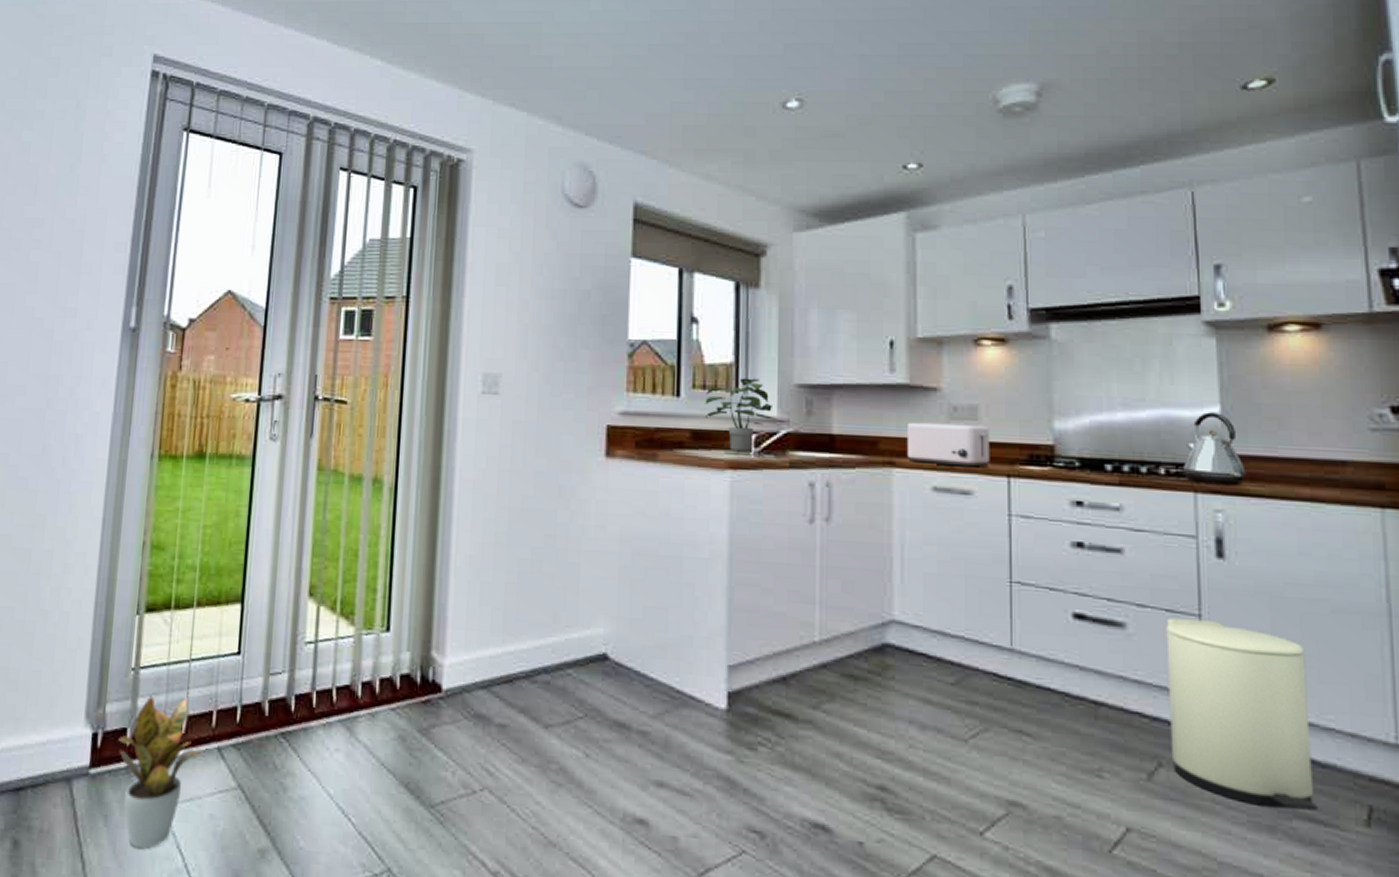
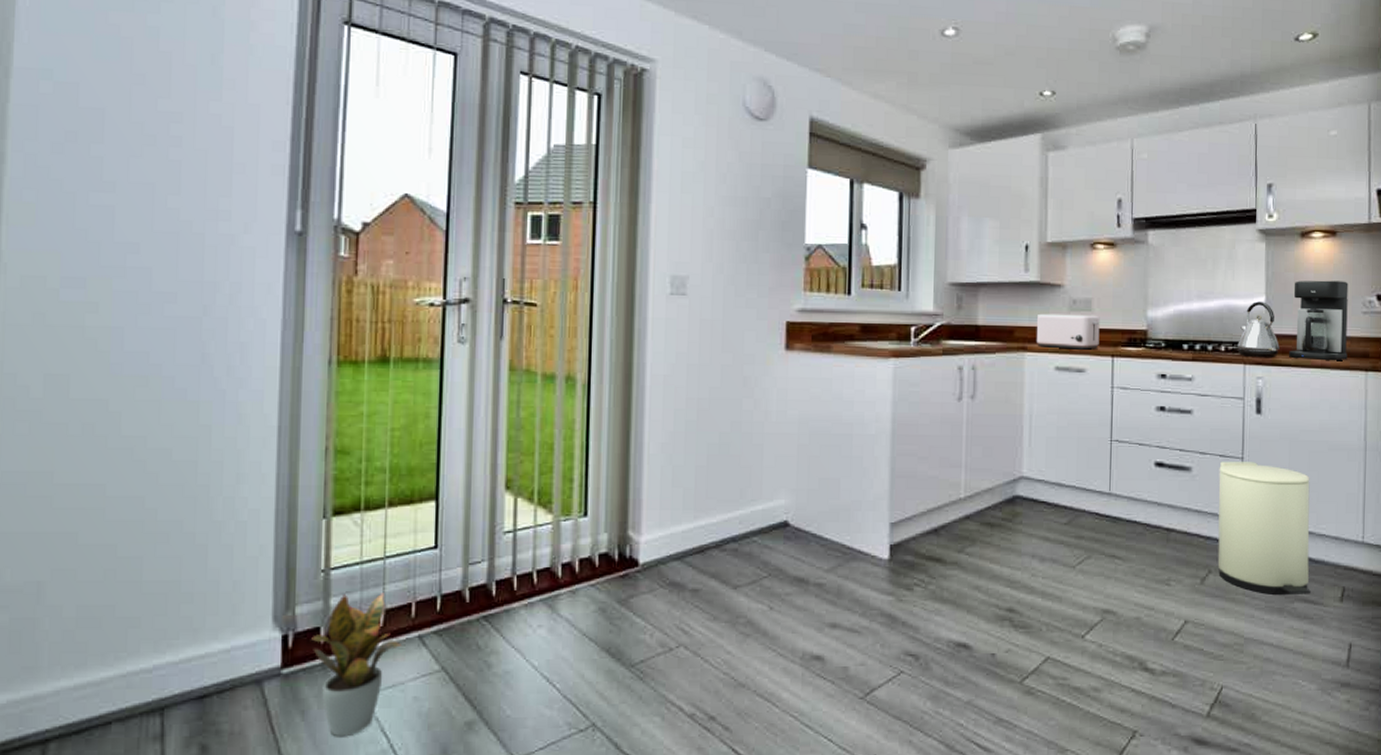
potted plant: present [705,378,778,452] -> none [872,278,934,342]
coffee maker: none [1261,386,1351,493] -> present [1289,280,1349,361]

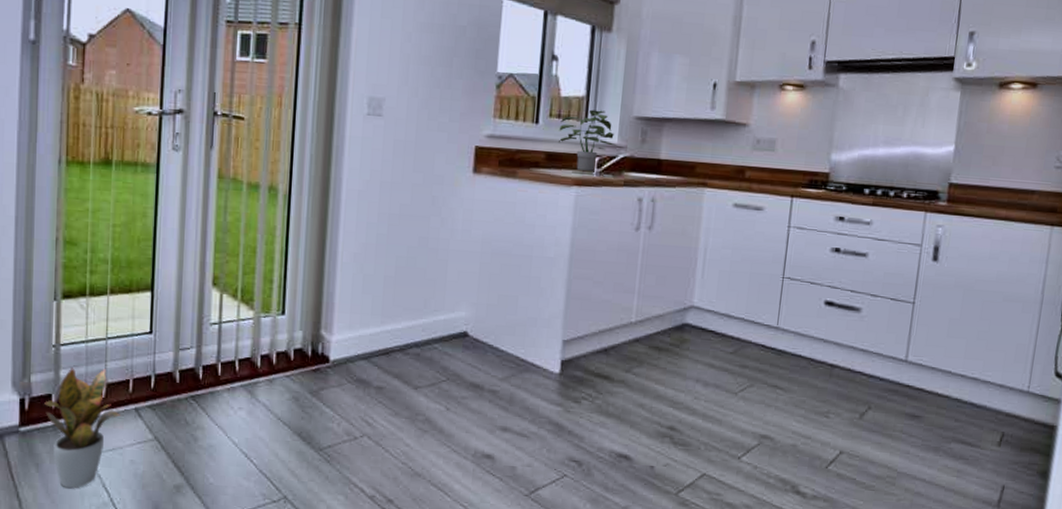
potted plant: none [872,278,934,342] -> present [559,109,618,172]
toaster: present [1036,313,1100,350] -> none [717,151,783,189]
pedal bin: present [1217,461,1311,594] -> none [878,305,981,437]
kettle: present [1237,301,1280,358] -> none [920,150,964,208]
coffee maker: present [1289,280,1349,361] -> none [973,131,1044,214]

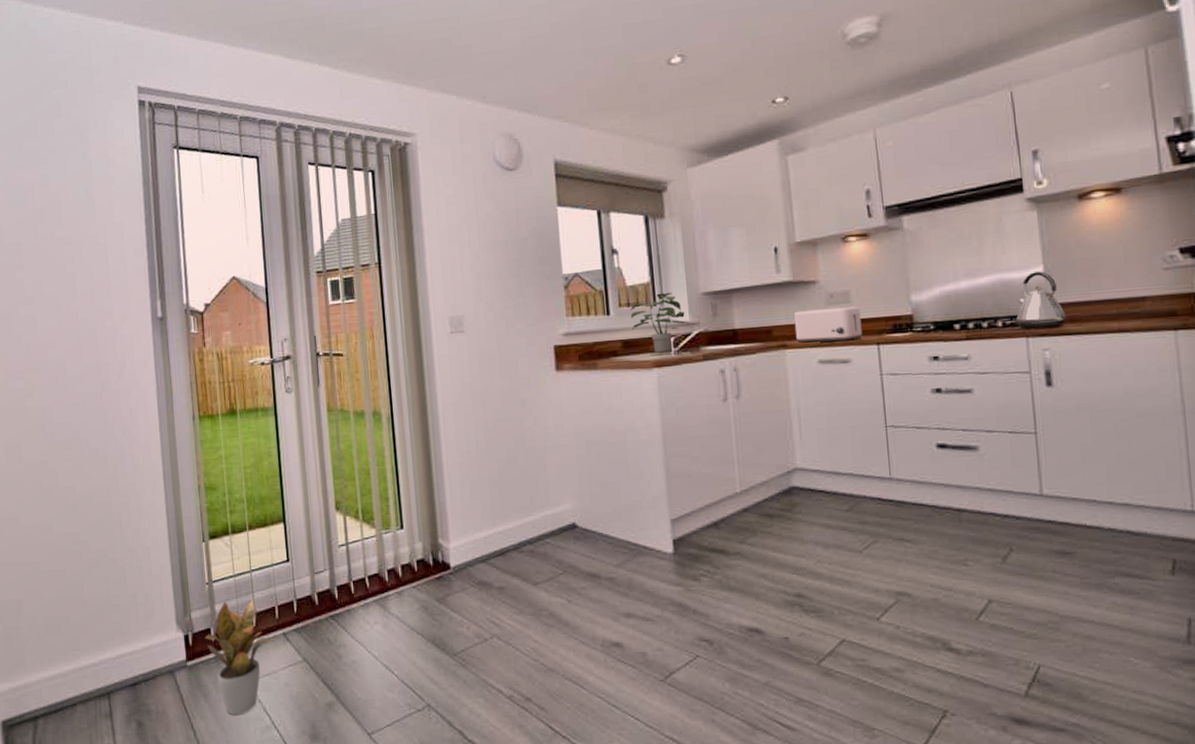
toaster: none [717,151,783,189] -> present [793,306,863,343]
kettle: none [920,150,964,208] -> present [1016,271,1066,331]

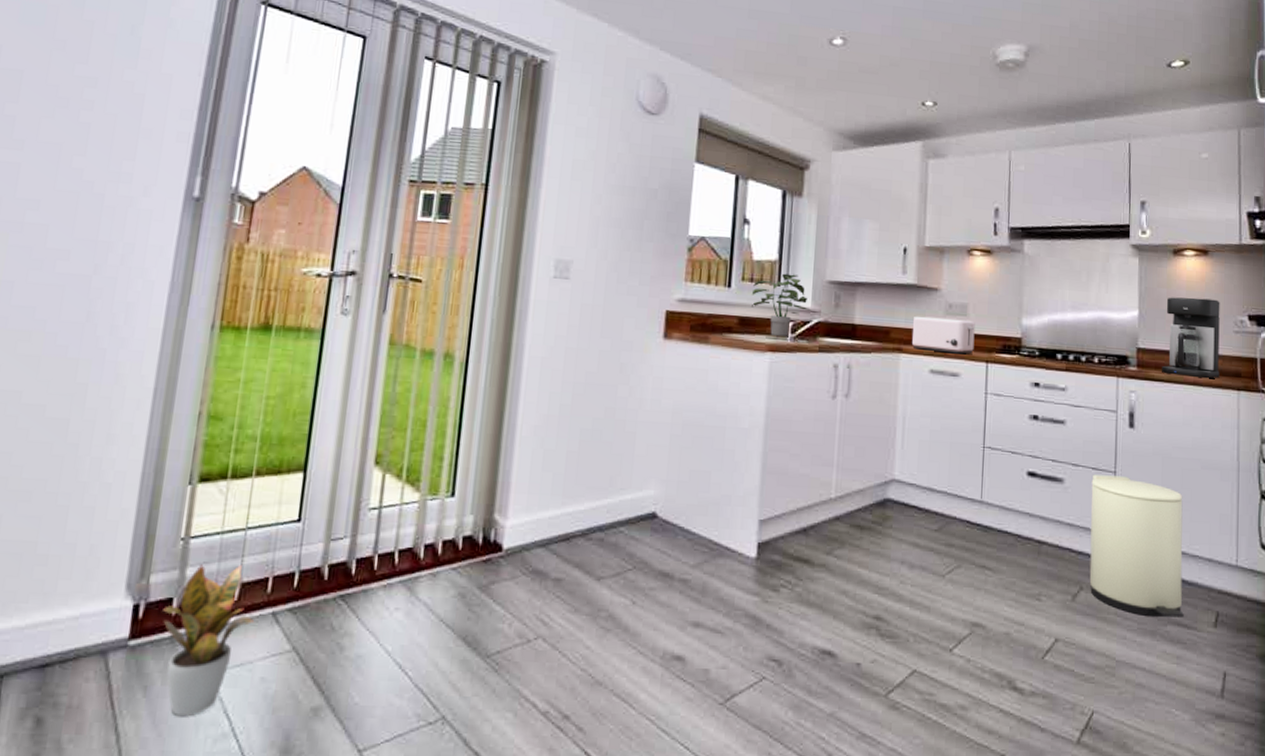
pedal bin: none [1009,435,1134,570] -> present [1089,474,1184,618]
kettle: present [1016,271,1066,331] -> none [1111,315,1152,373]
coffee maker: none [1075,238,1150,326] -> present [1162,297,1220,379]

